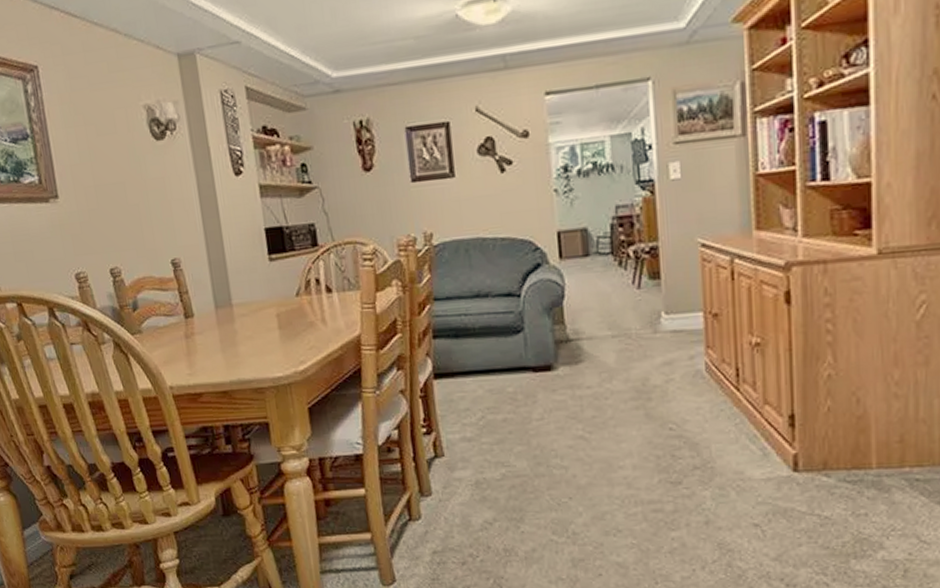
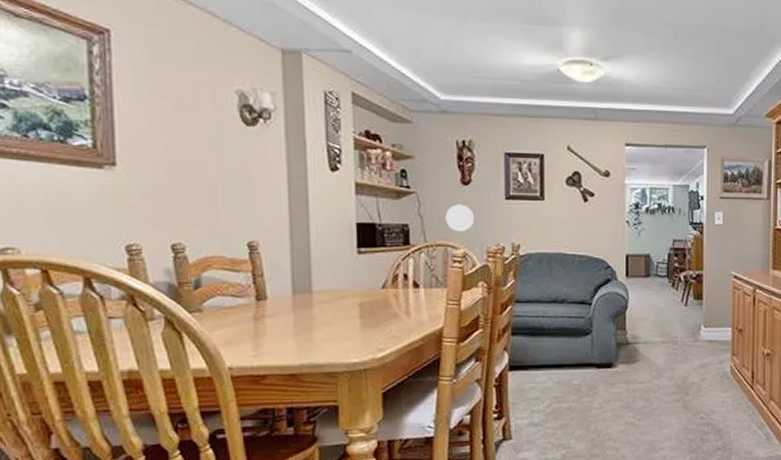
decorative plate: none [350,194,381,226] -> present [445,204,475,232]

